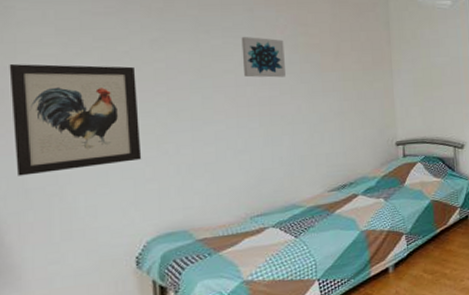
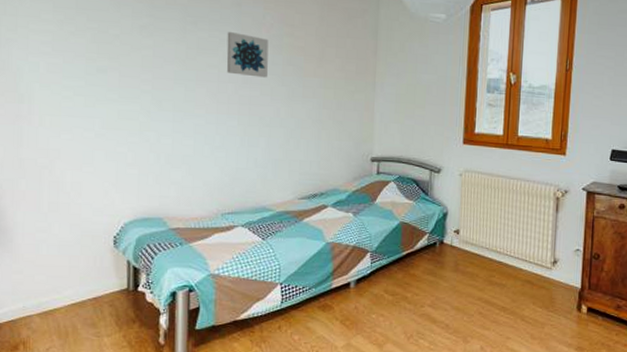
wall art: present [9,64,142,176] -> none [10,37,125,146]

